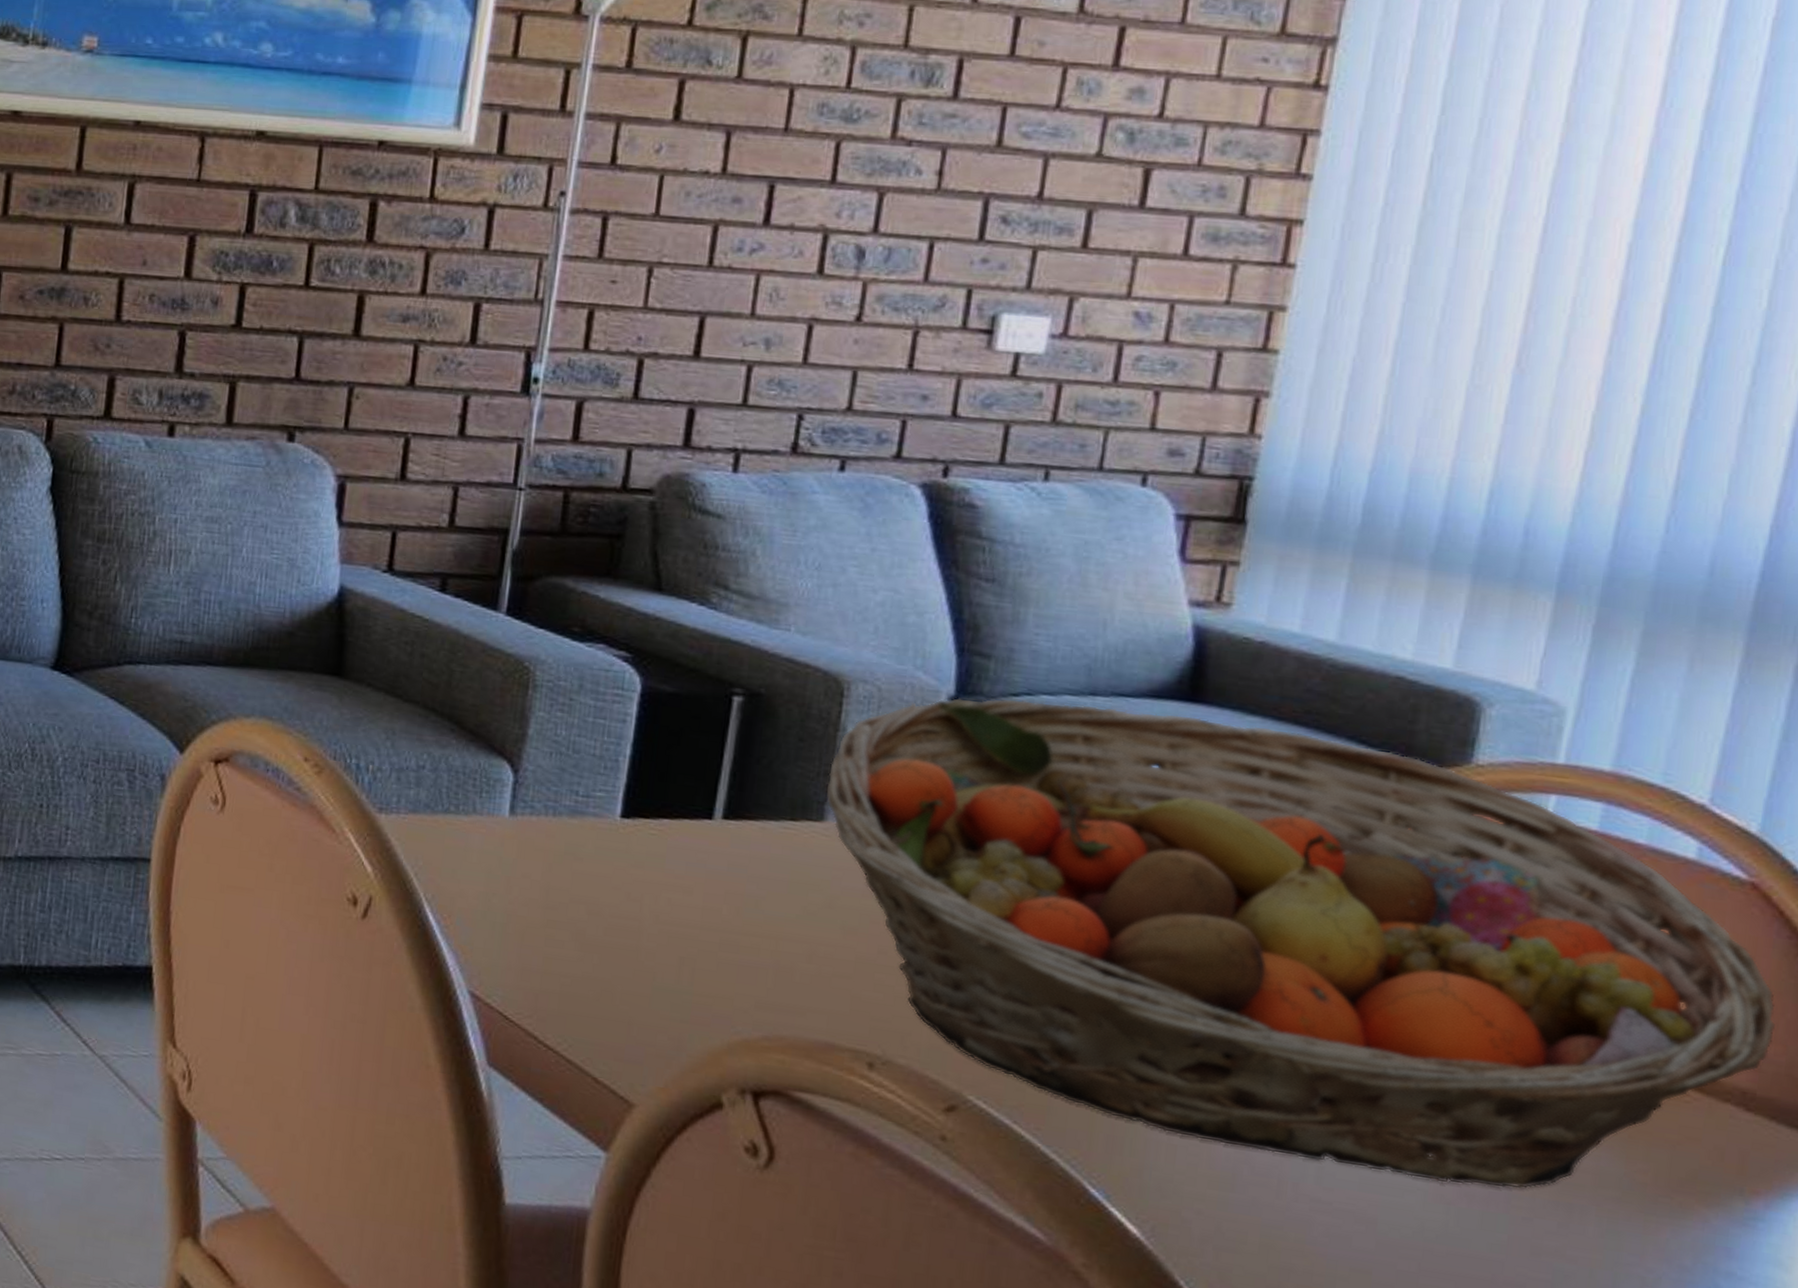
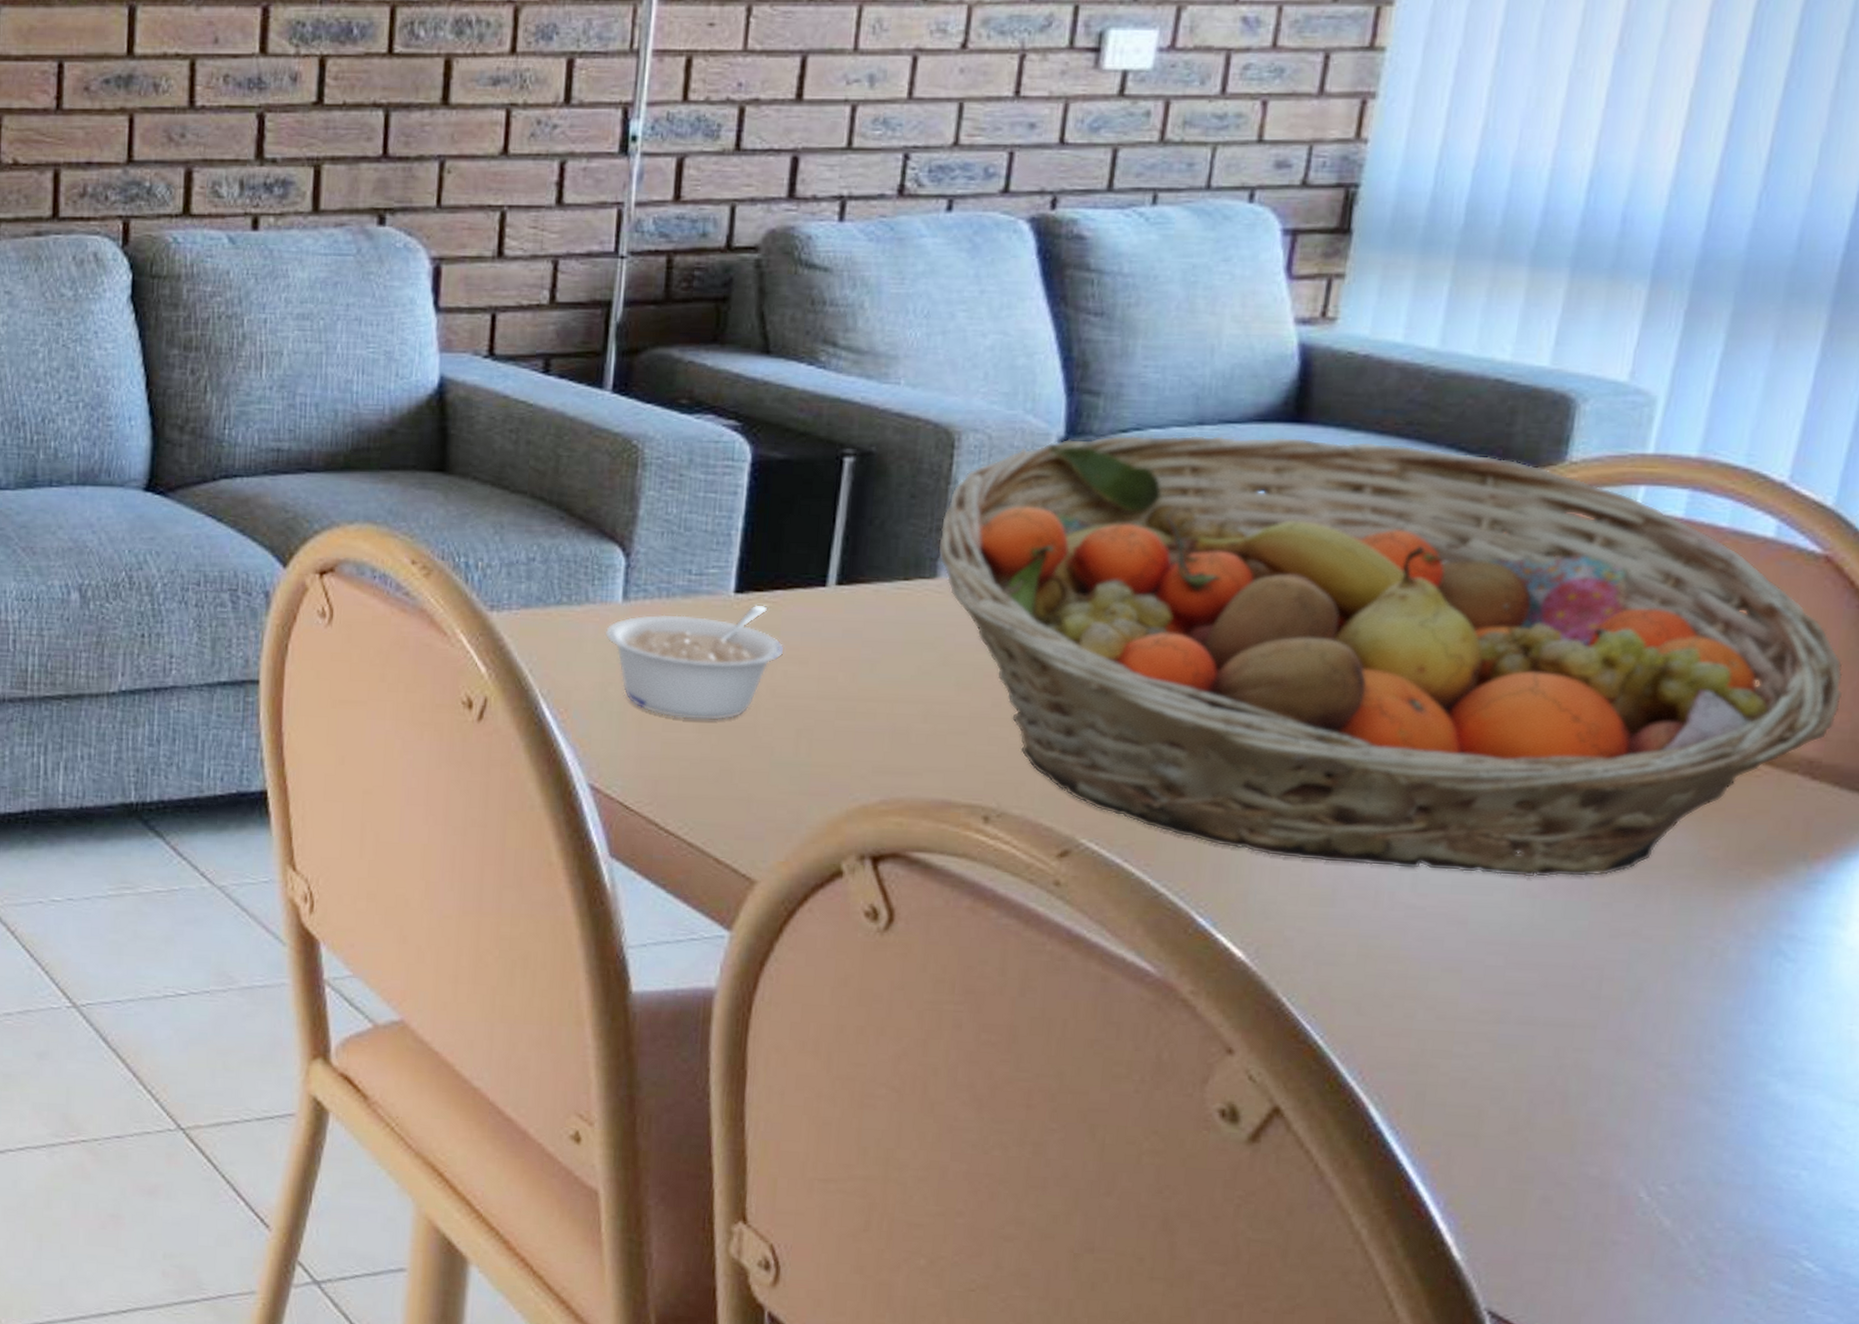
legume: none [490,830,669,941] -> present [604,604,785,721]

